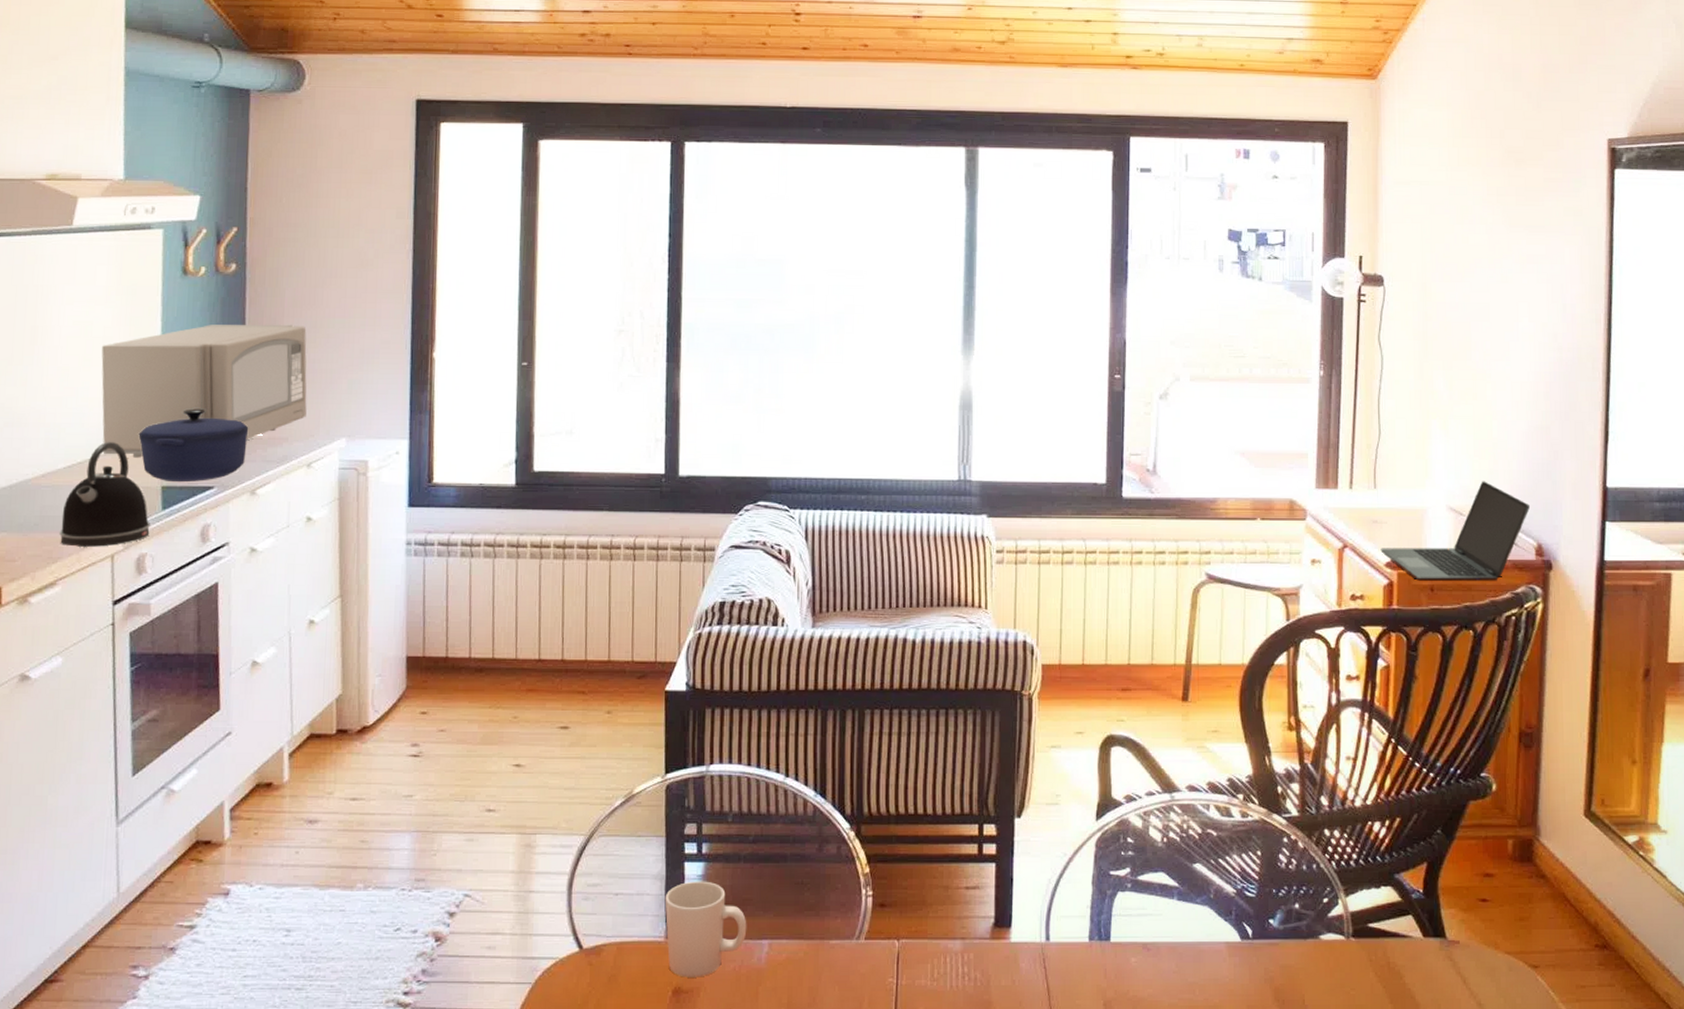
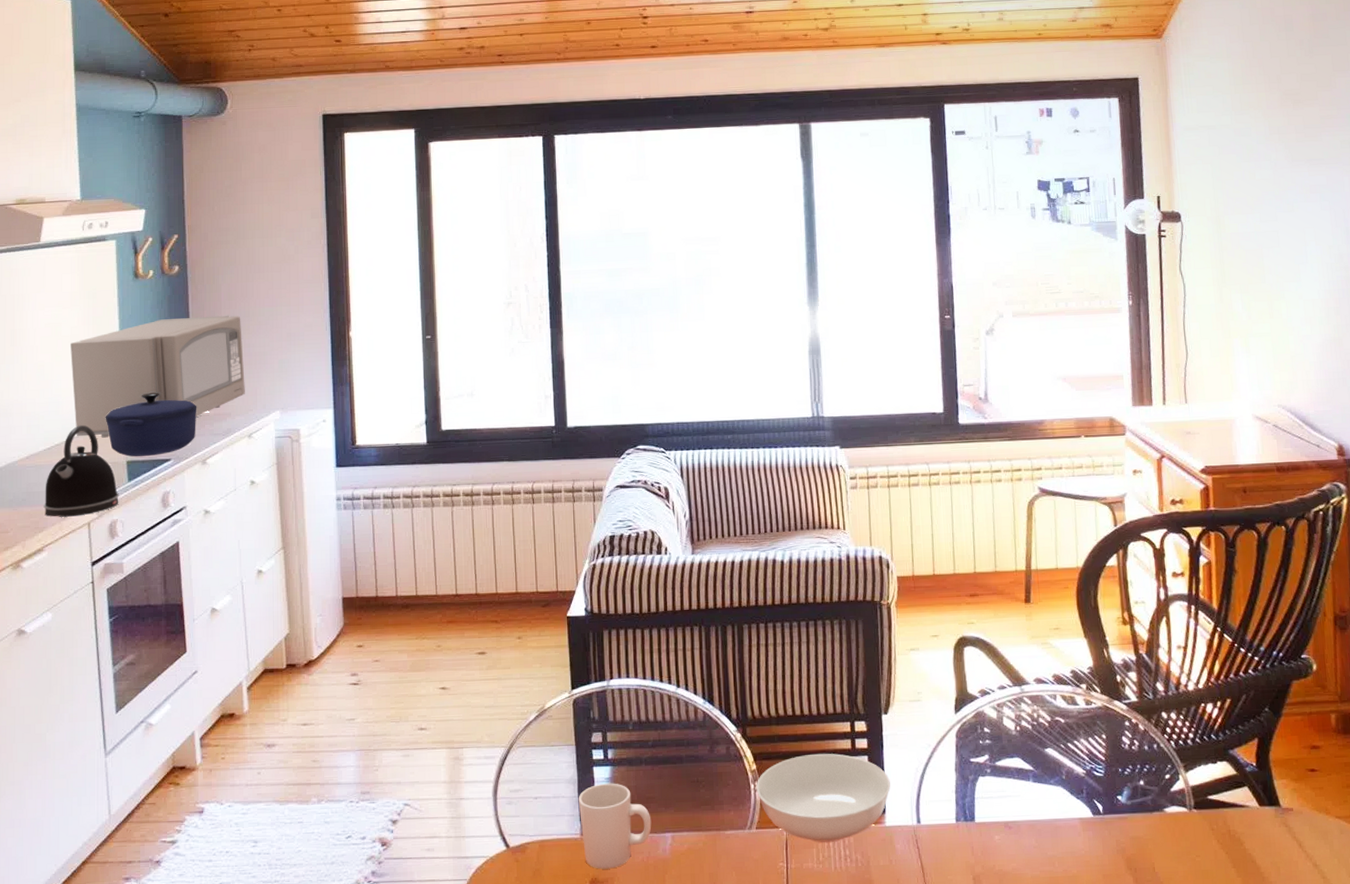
bowl: none [868,858,1019,959] -> present [756,753,891,844]
laptop: present [1380,481,1530,582] -> none [1195,391,1329,485]

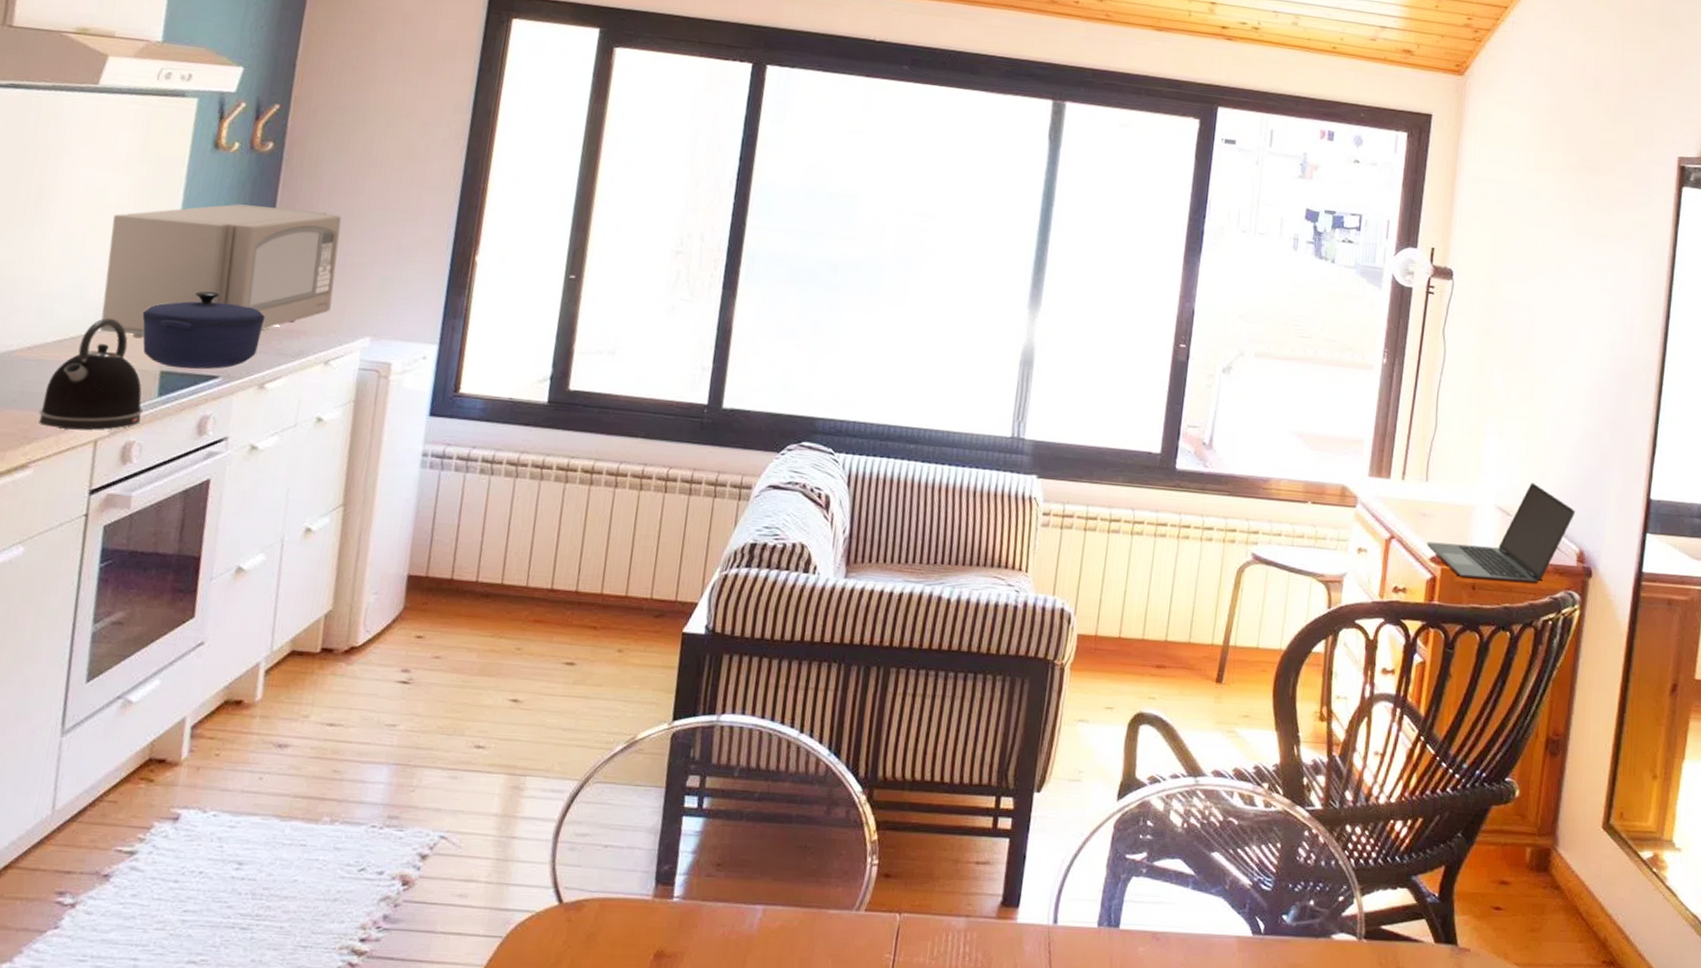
mug: present [578,783,652,869] -> none [653,837,743,941]
bowl: present [756,753,891,844] -> none [872,829,1031,937]
laptop: none [1195,391,1329,485] -> present [1427,482,1575,584]

